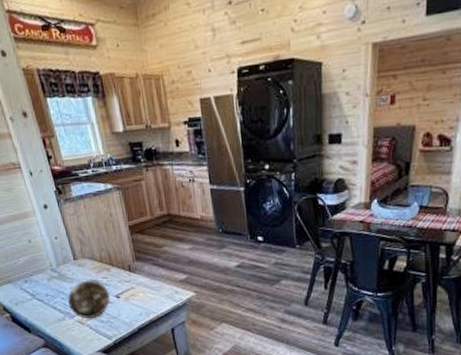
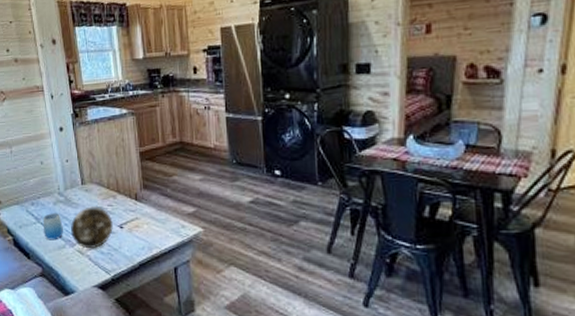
cup: none [39,288,62,314] -> present [43,213,64,241]

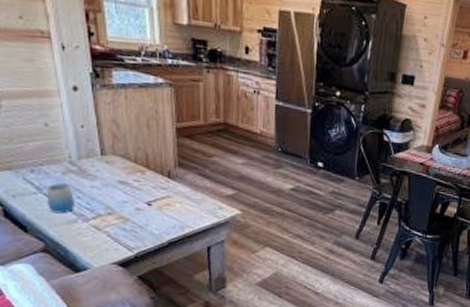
decorative orb: present [71,206,113,249] -> none [85,180,139,225]

